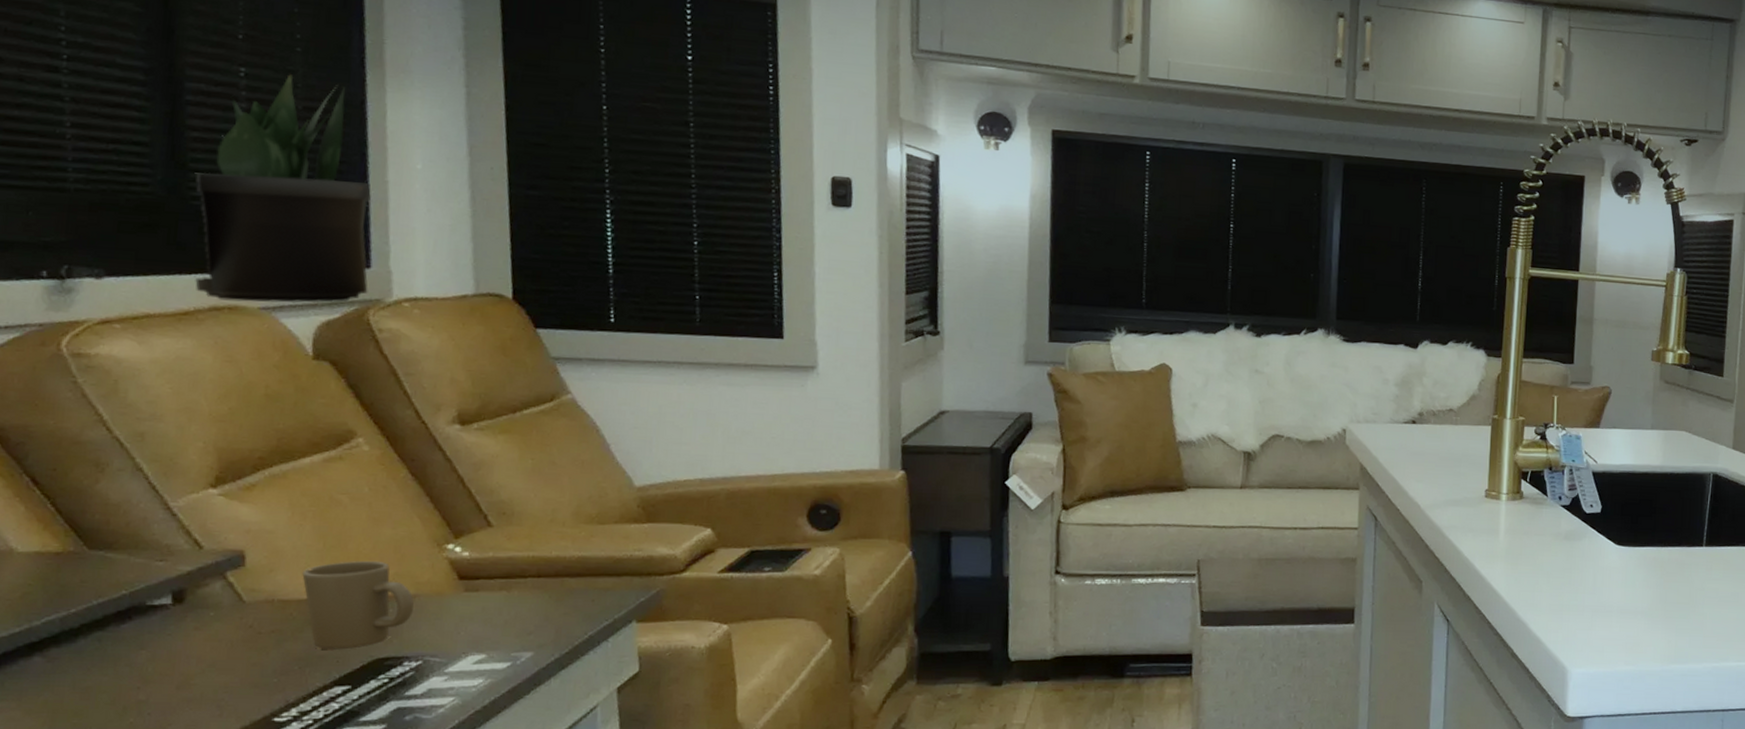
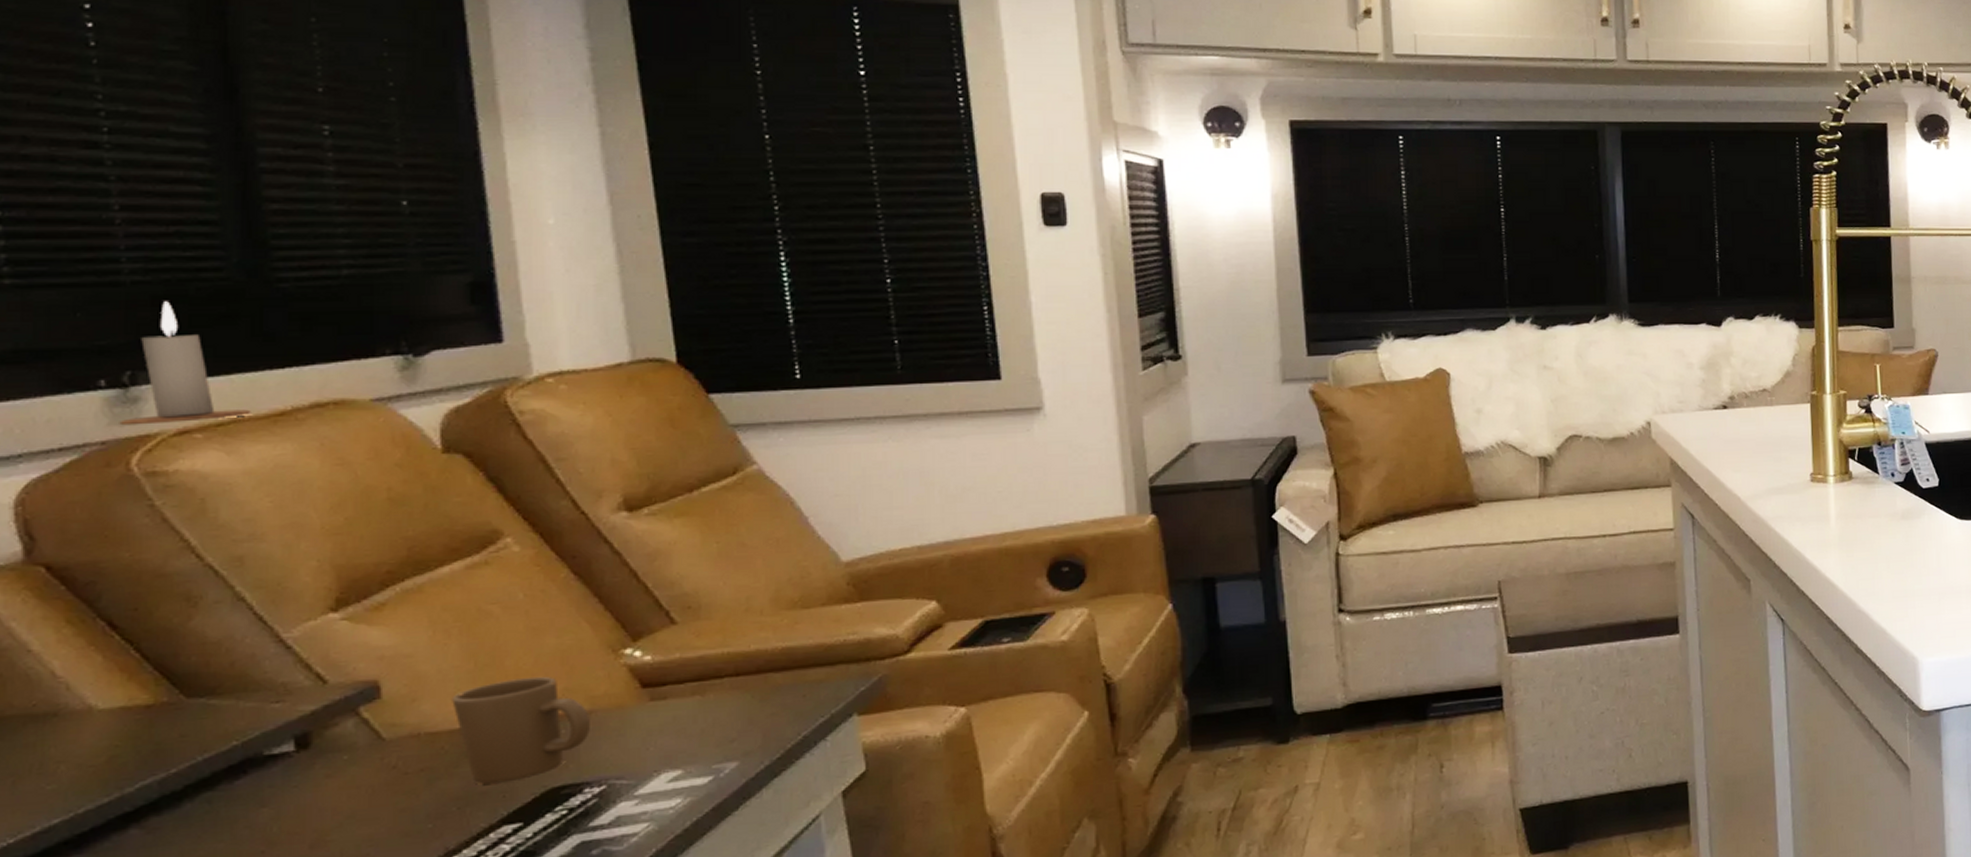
candle: none [55,208,161,313] -> present [119,301,251,426]
planter: present [194,74,371,303] -> none [278,128,502,395]

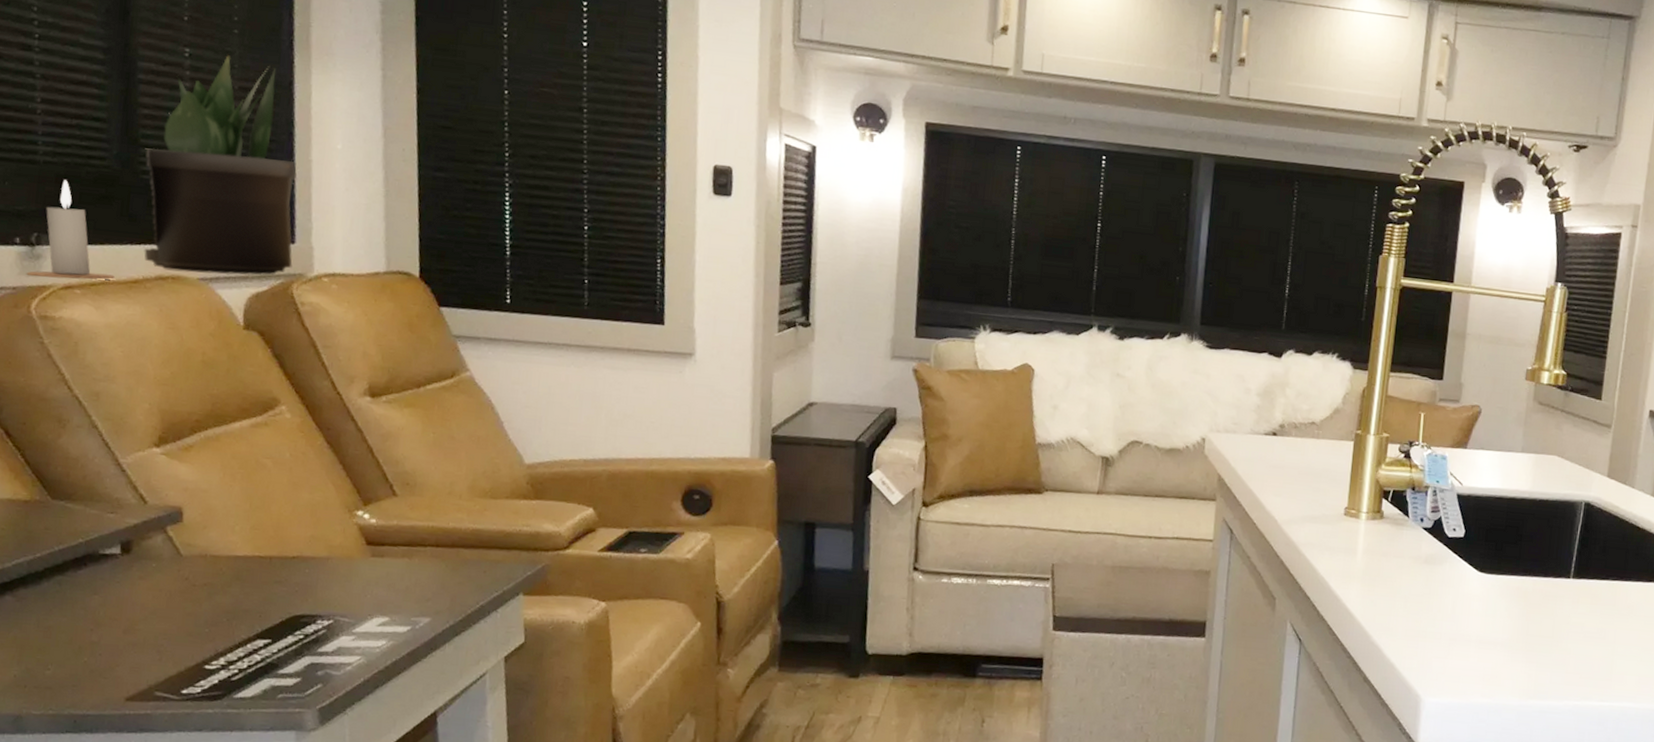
planter: none [278,128,502,395] -> present [143,55,297,276]
mug: present [452,676,590,785] -> none [231,522,327,605]

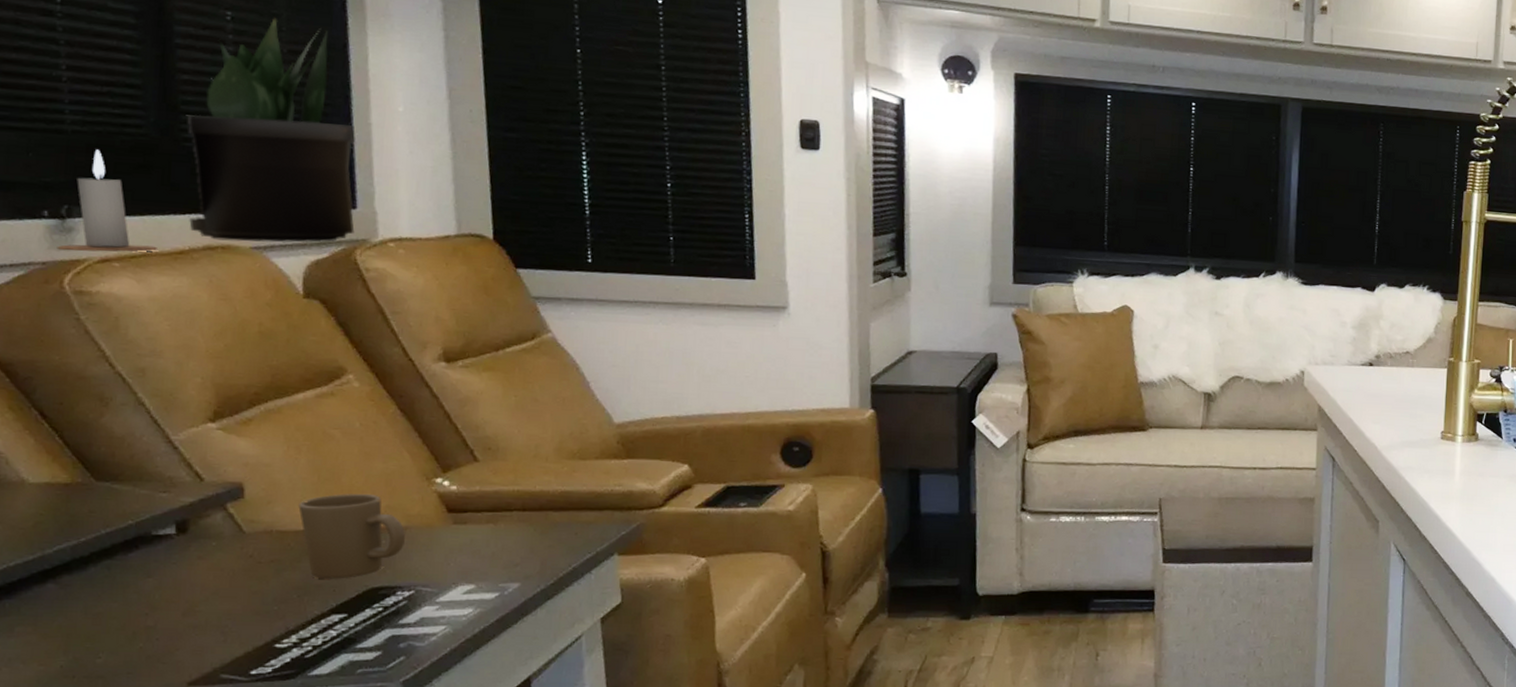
mug: none [231,522,327,605] -> present [298,493,405,579]

